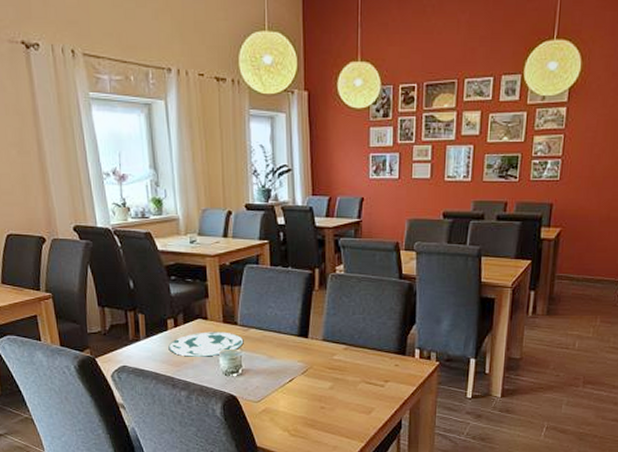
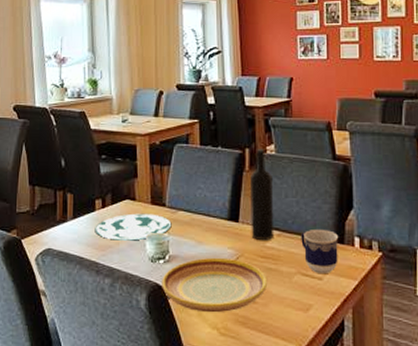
plate: none [236,370,333,418] -> present [162,257,267,313]
wine bottle: none [318,269,342,353] -> present [249,149,274,240]
cup: none [366,342,400,382] -> present [301,229,338,275]

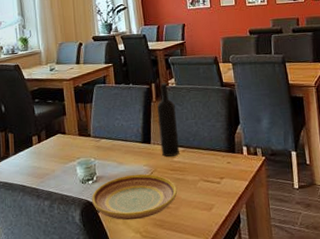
plate: present [95,213,172,241] -> none [33,143,97,169]
cup: present [301,229,338,275] -> none [201,142,232,179]

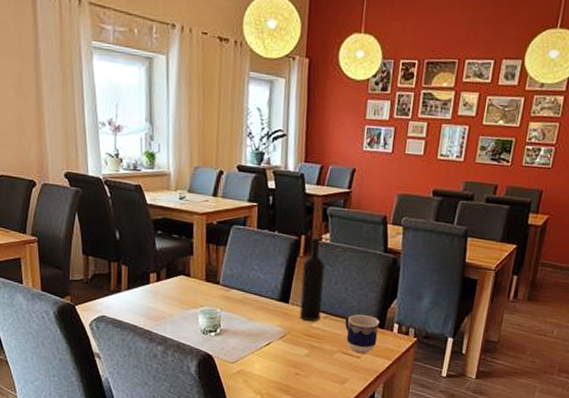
plate: present [92,173,177,220] -> none [212,333,310,381]
cup: none [201,142,232,179] -> present [345,314,379,354]

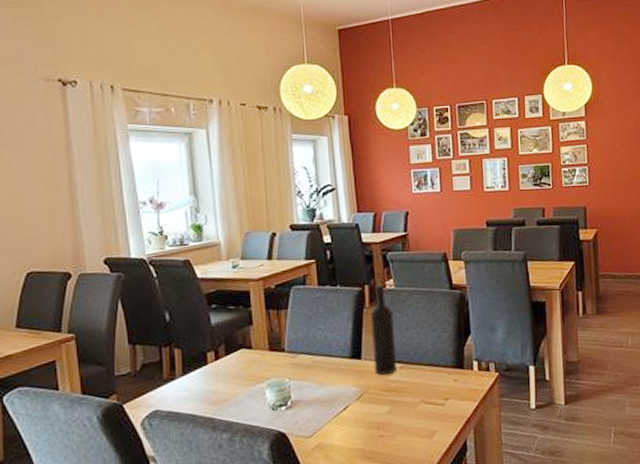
cup: present [345,314,379,354] -> none [423,357,459,401]

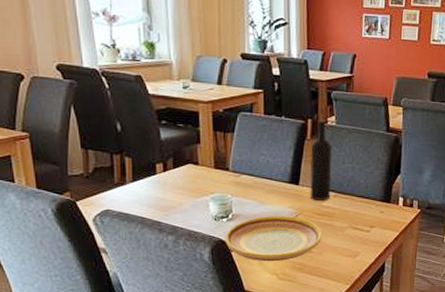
plate: none [285,396,392,454] -> present [225,215,322,262]

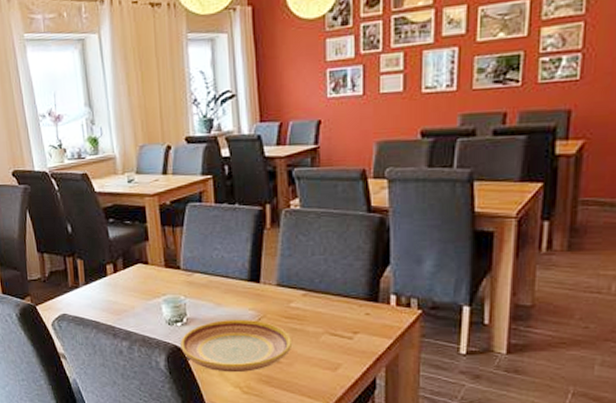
wine bottle: present [310,120,332,200] -> none [271,204,300,300]

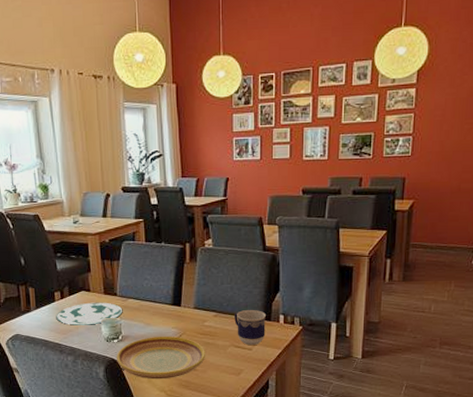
plate: none [108,277,188,305] -> present [56,302,123,325]
cup: none [329,287,371,334] -> present [234,309,266,346]

